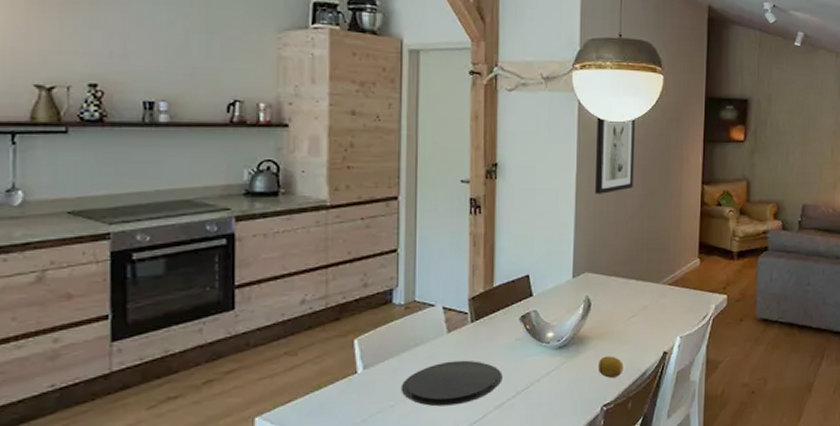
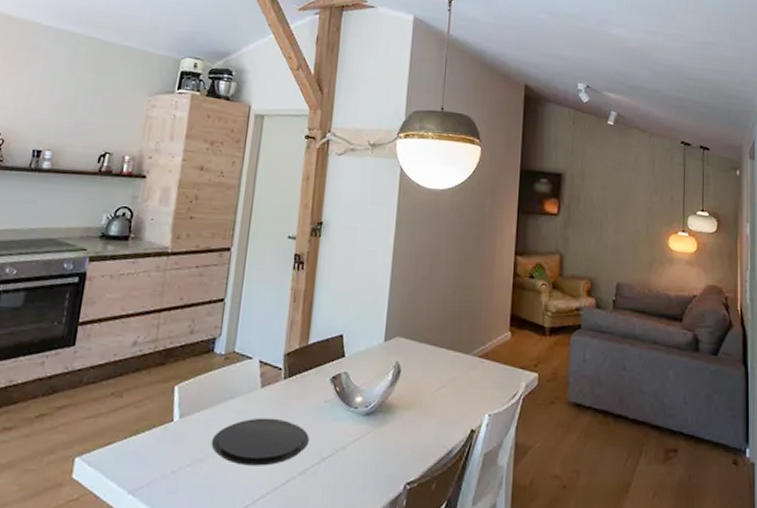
wall art: present [594,118,636,194] -> none [410,185,454,258]
fruit: present [597,356,624,378] -> none [403,429,430,453]

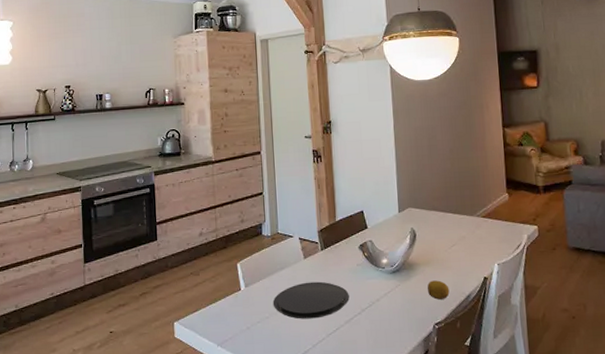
fruit: none [403,429,430,453] -> present [427,280,450,300]

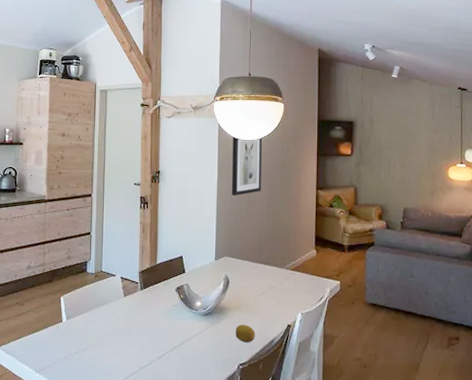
plate: present [273,281,349,319] -> none [91,318,163,353]
wall art: none [406,75,442,141] -> present [231,137,263,196]

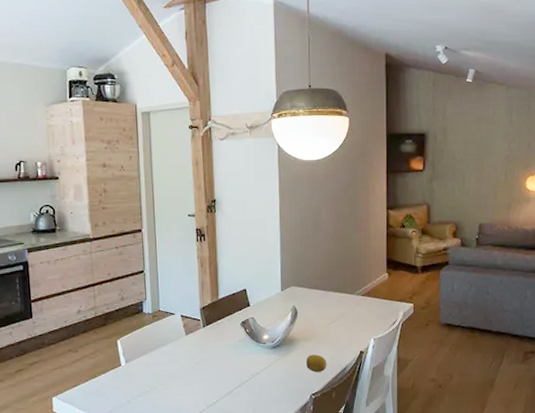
wall art: present [231,137,263,196] -> none [294,156,327,221]

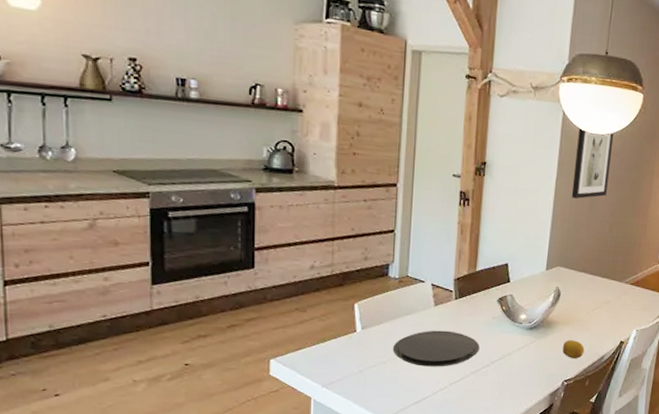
plate: none [153,356,230,393] -> present [392,330,480,367]
wall art: none [294,156,327,221] -> present [571,129,615,199]

